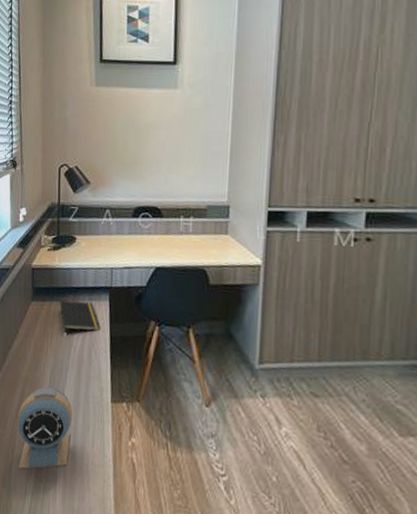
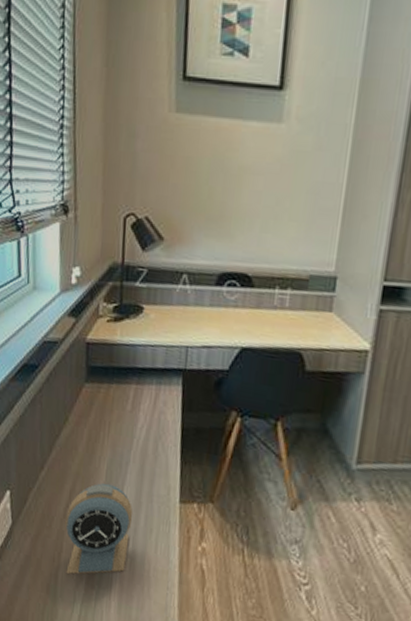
notepad: present [60,300,101,333] -> none [120,382,171,422]

